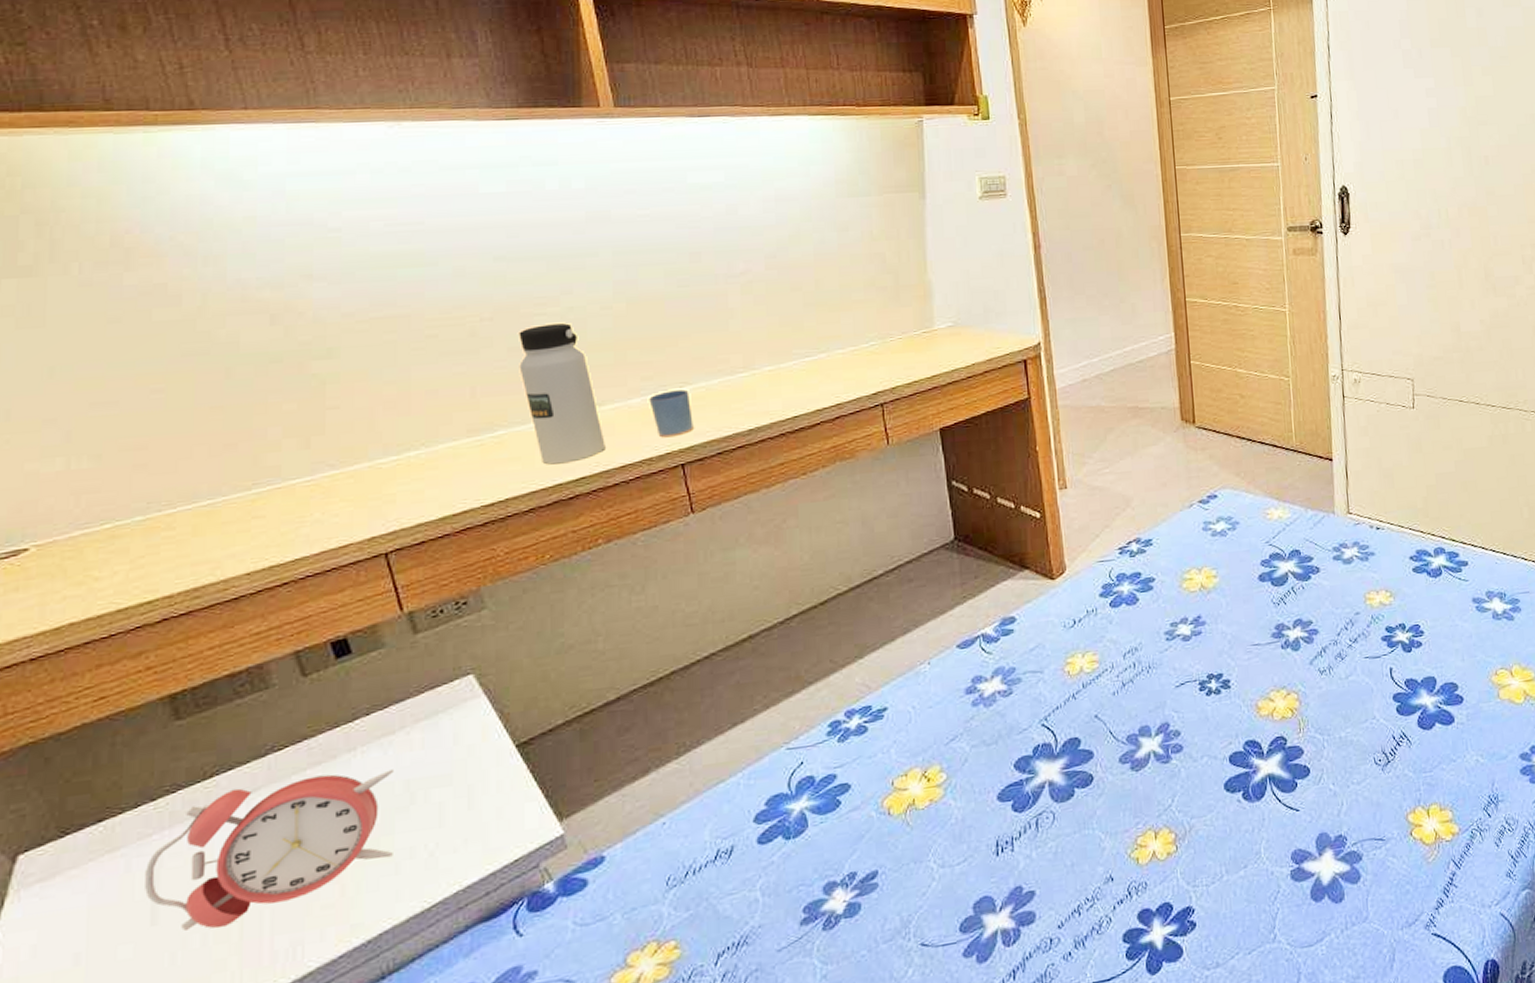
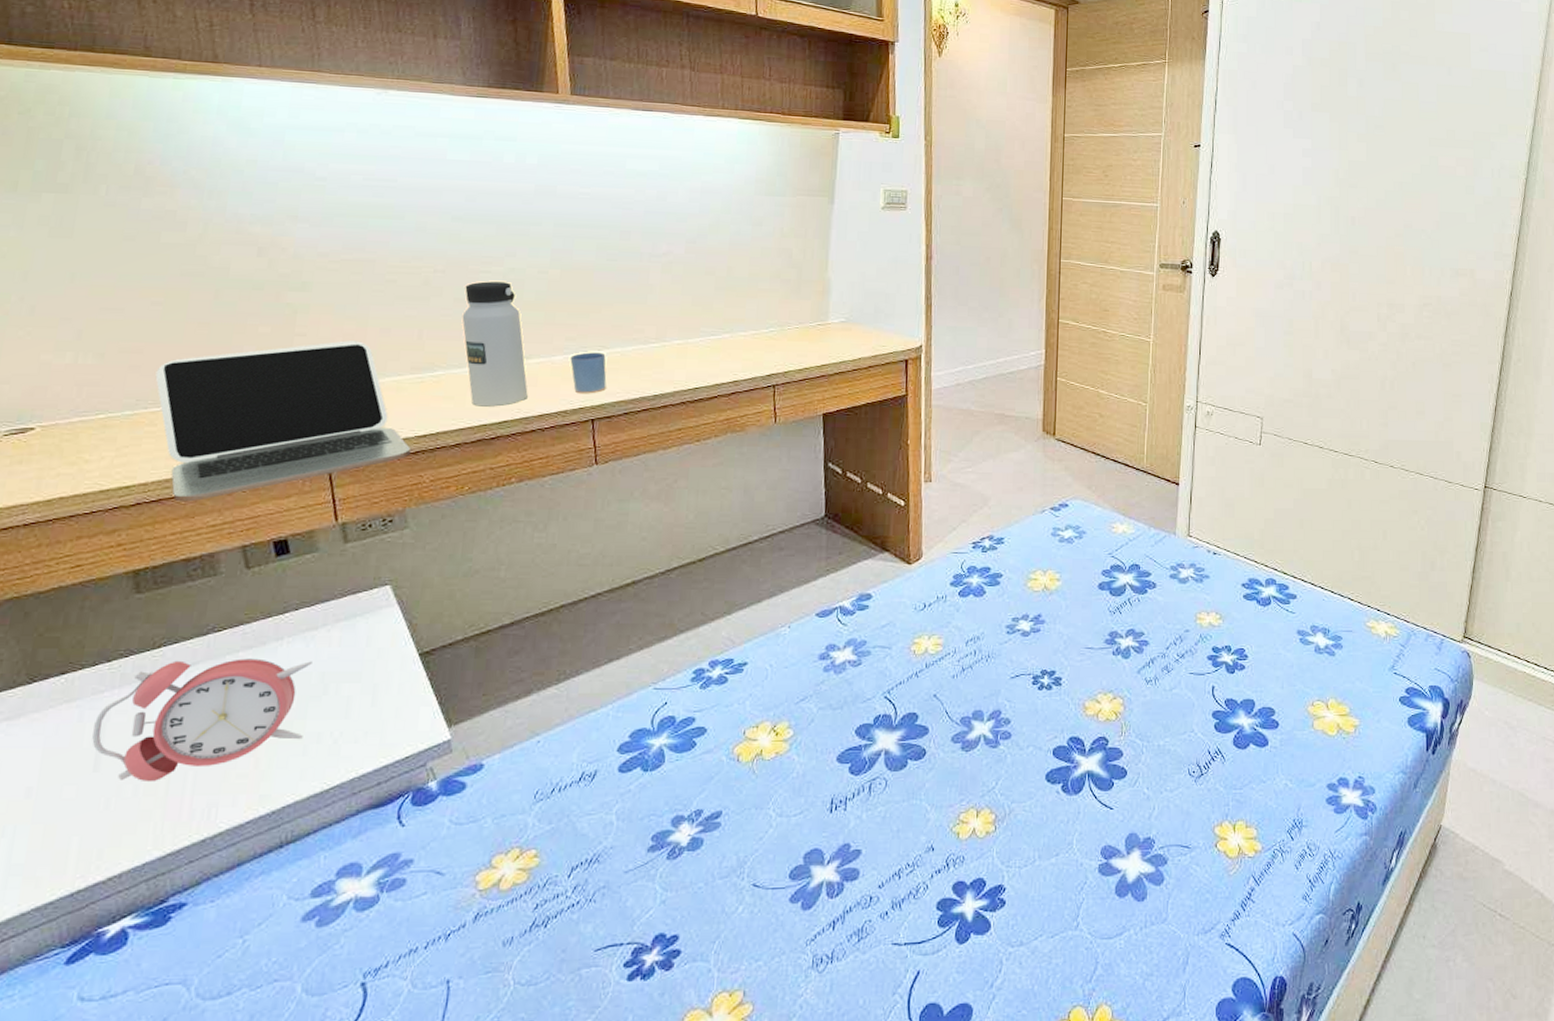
laptop: none [166,407,479,612] -> present [155,340,411,502]

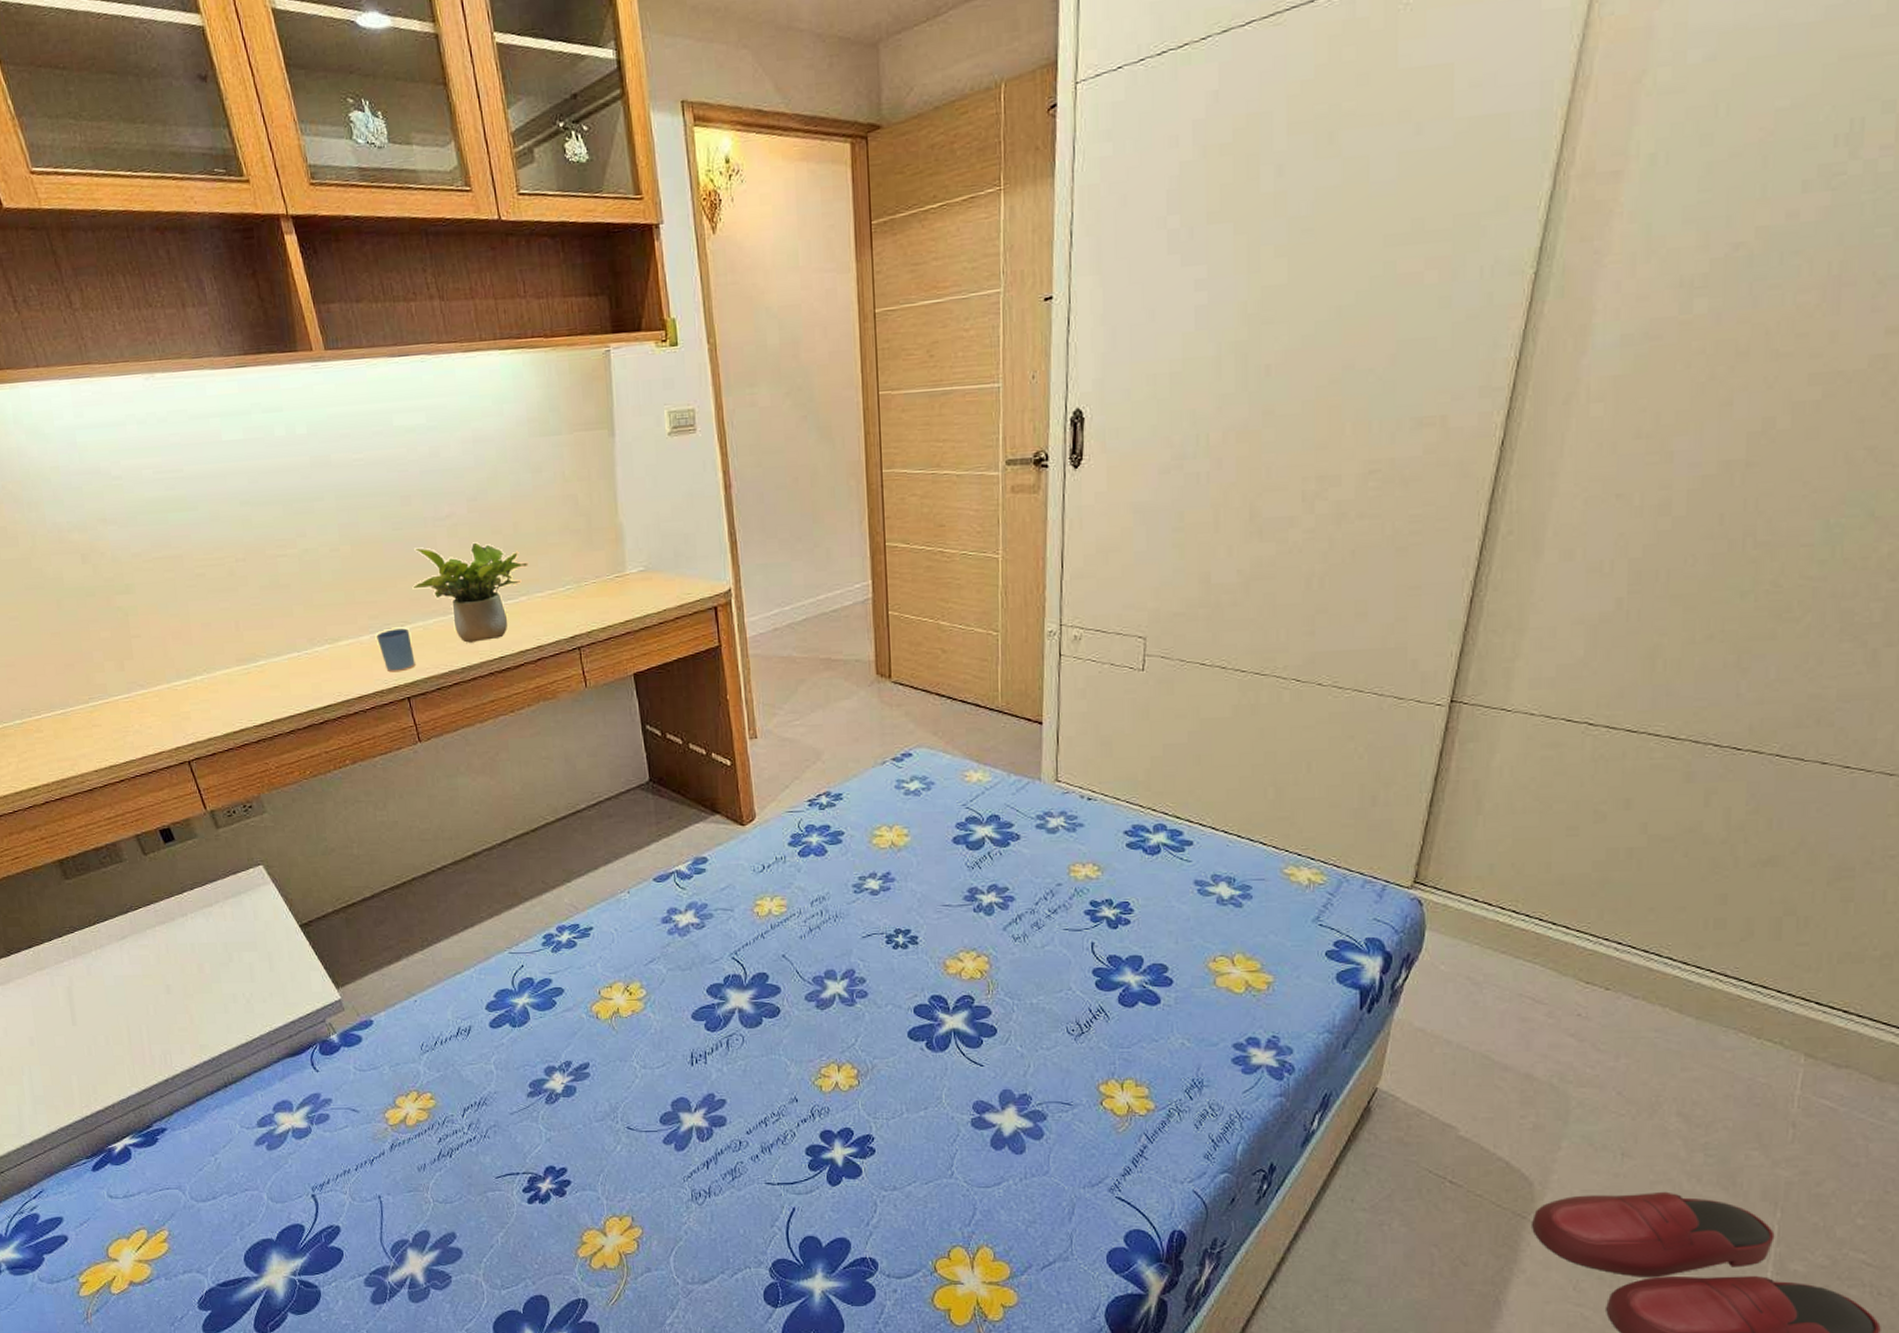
alarm clock: present [92,658,312,781] -> none [63,932,222,1033]
laptop: present [155,340,411,502] -> none [29,638,254,799]
water bottle: present [462,281,528,407] -> none [267,564,345,693]
potted plant: none [618,279,737,372] -> present [413,542,529,643]

